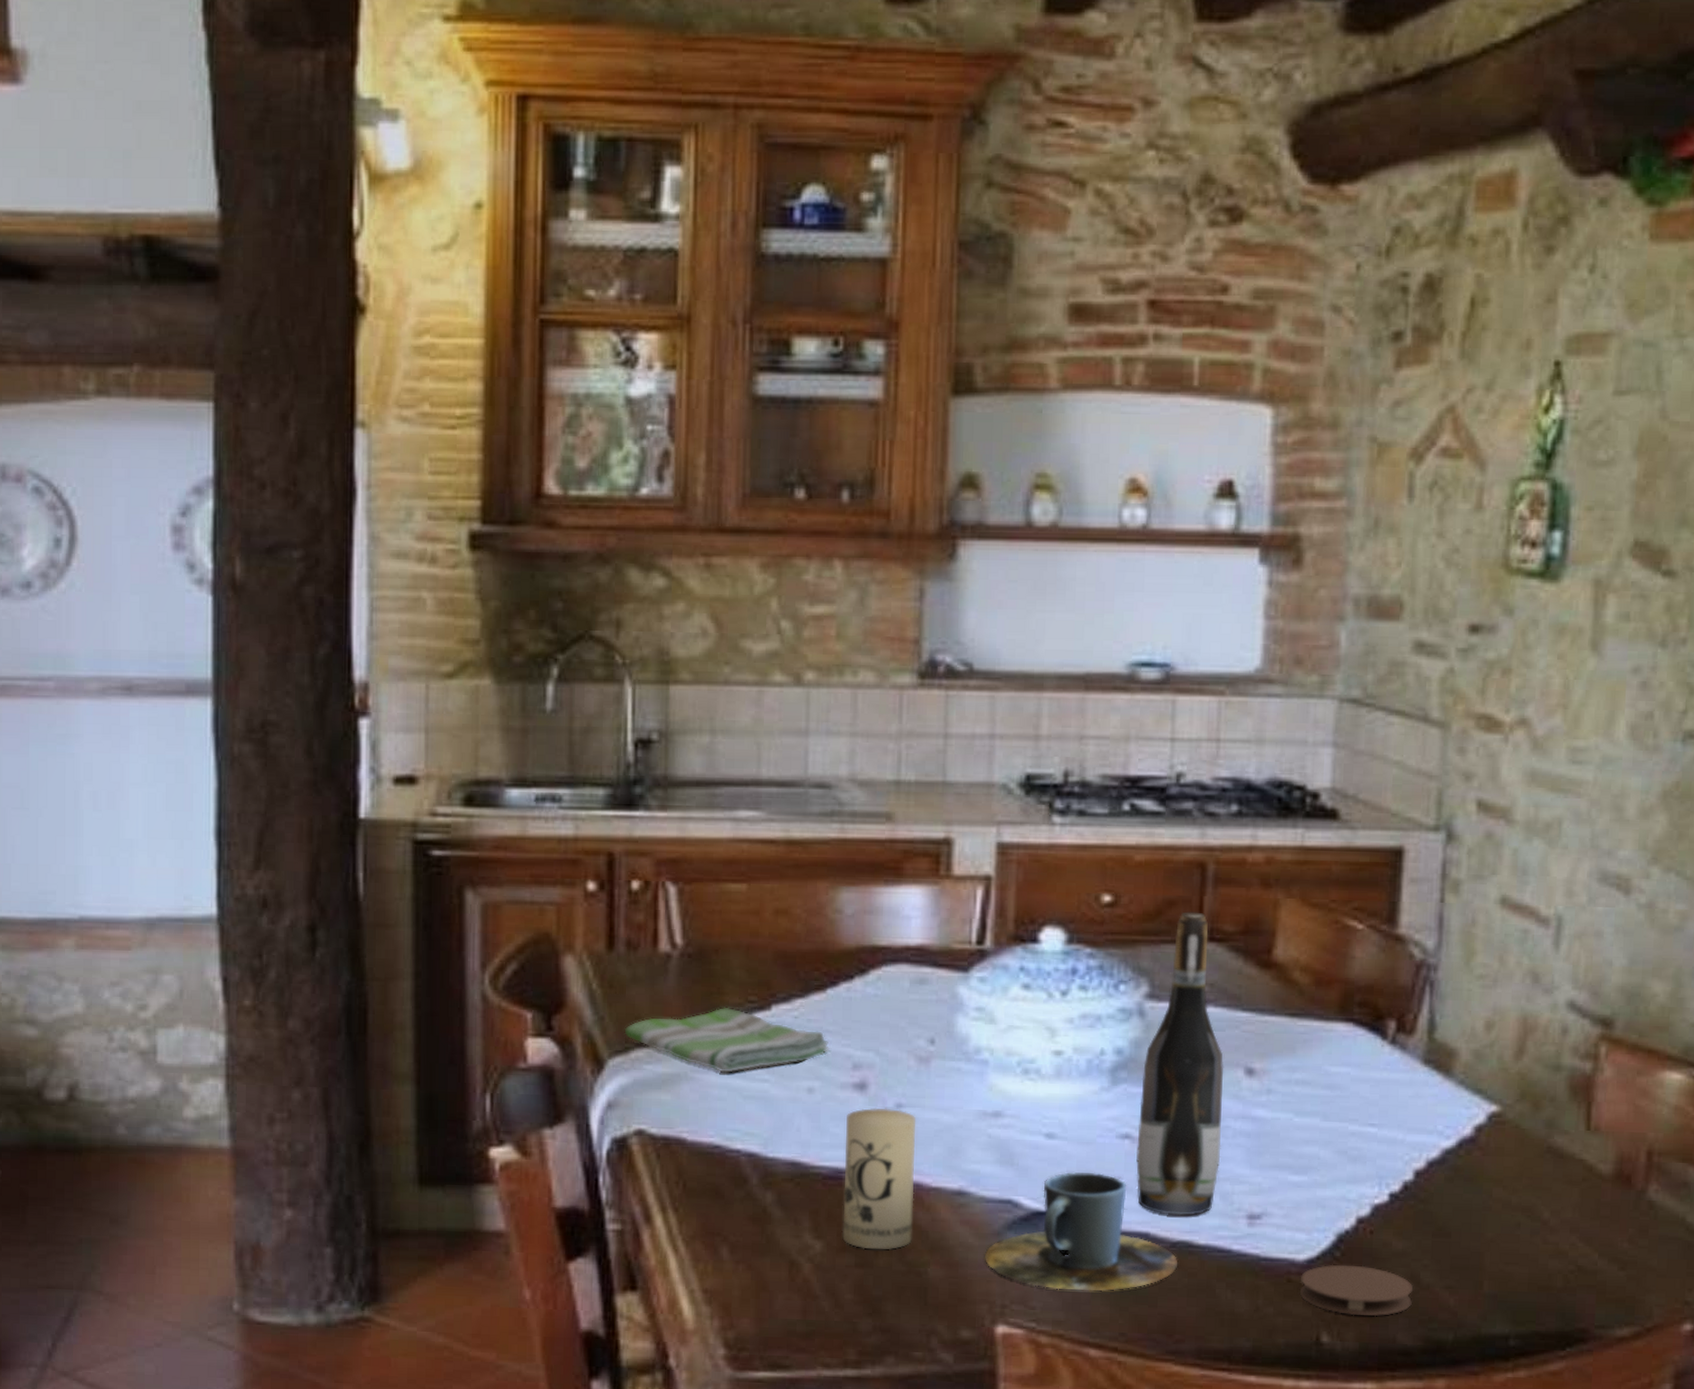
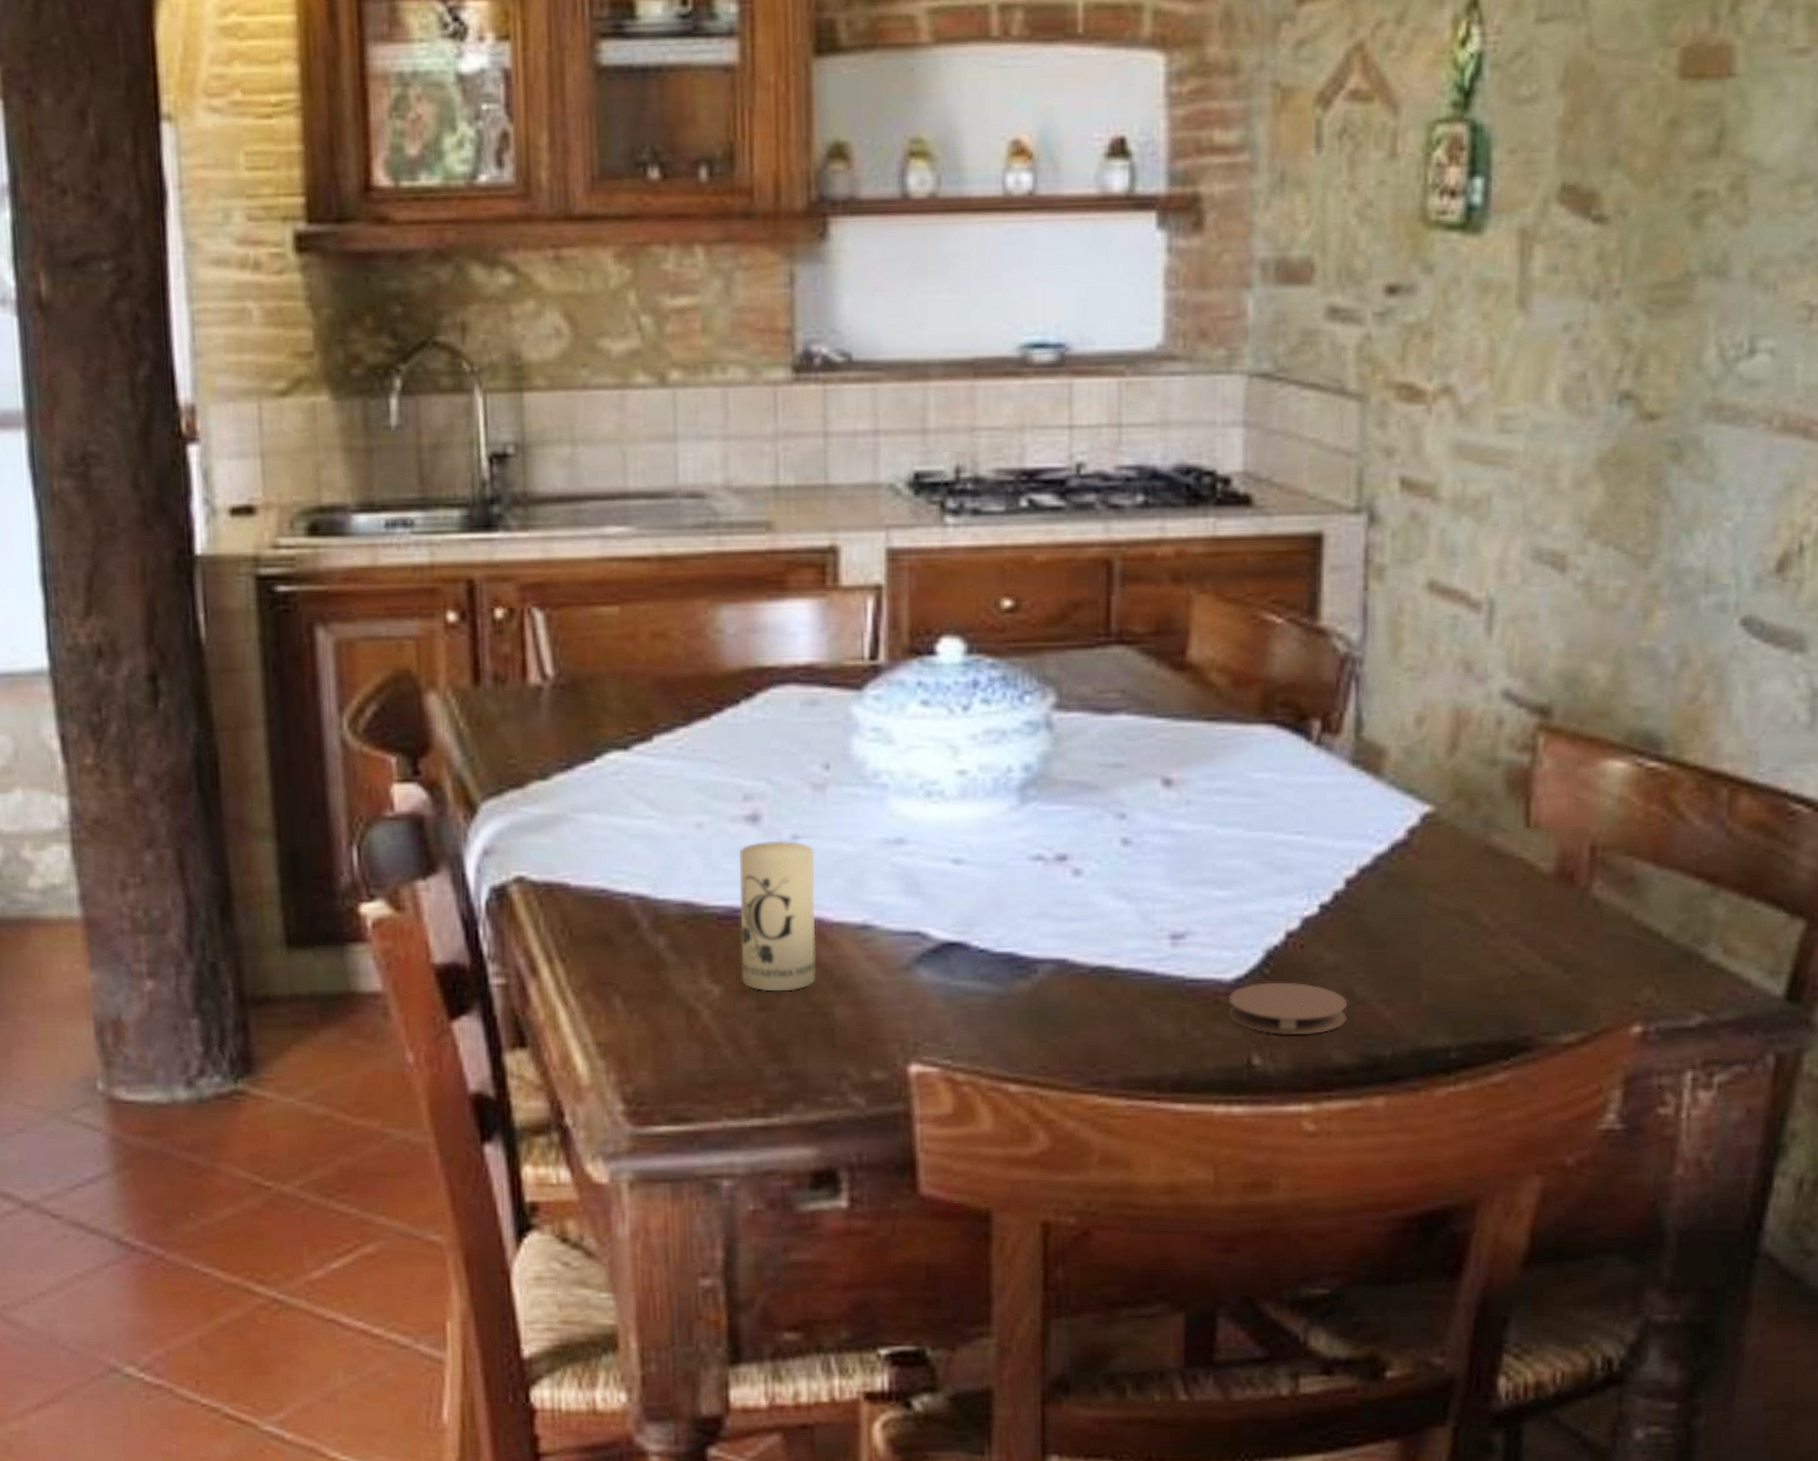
dish towel: present [624,1007,829,1073] -> none [496,740,718,811]
cup: present [984,1172,1178,1291] -> none [893,899,1099,1024]
wine bottle: present [1136,911,1224,1216] -> none [1050,613,1140,939]

